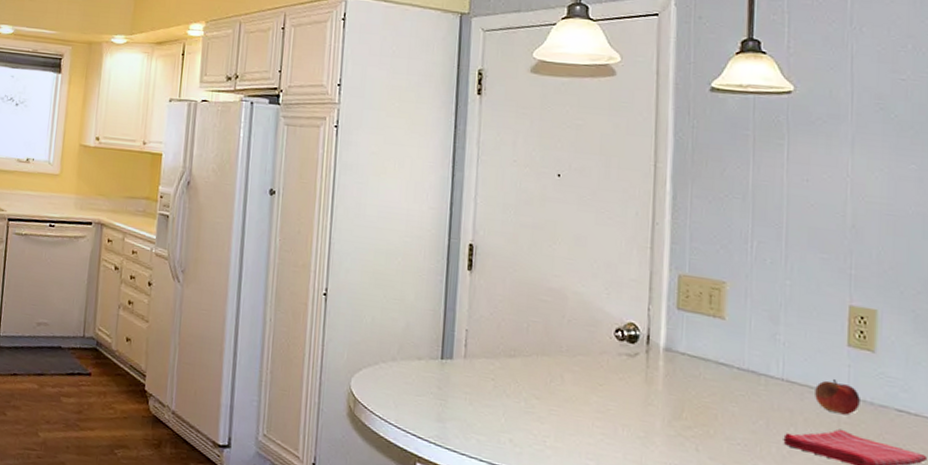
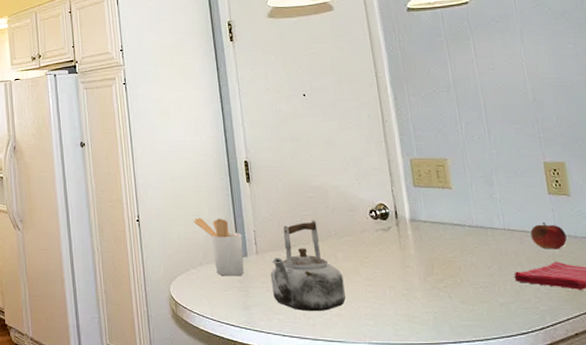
utensil holder: none [393,302,451,381] -> present [193,217,244,276]
kettle: none [476,329,567,440] -> present [270,220,346,312]

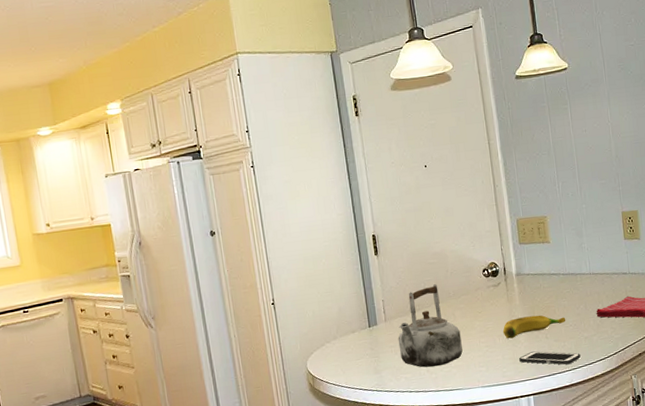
utensil holder: present [193,217,244,276] -> none [326,292,375,346]
banana: none [394,269,475,292] -> present [502,315,566,339]
cell phone: none [415,311,495,333] -> present [519,351,581,365]
fruit: present [530,221,567,250] -> none [610,263,636,287]

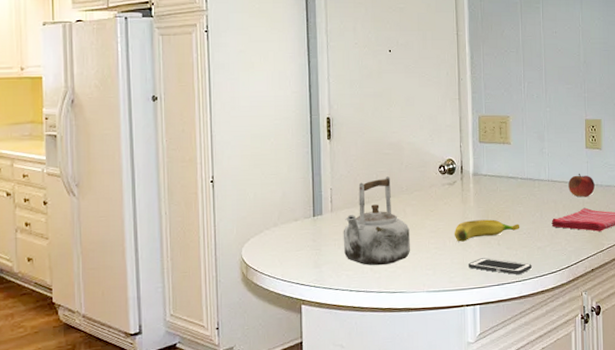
fruit: none [610,263,636,287] -> present [568,173,595,197]

